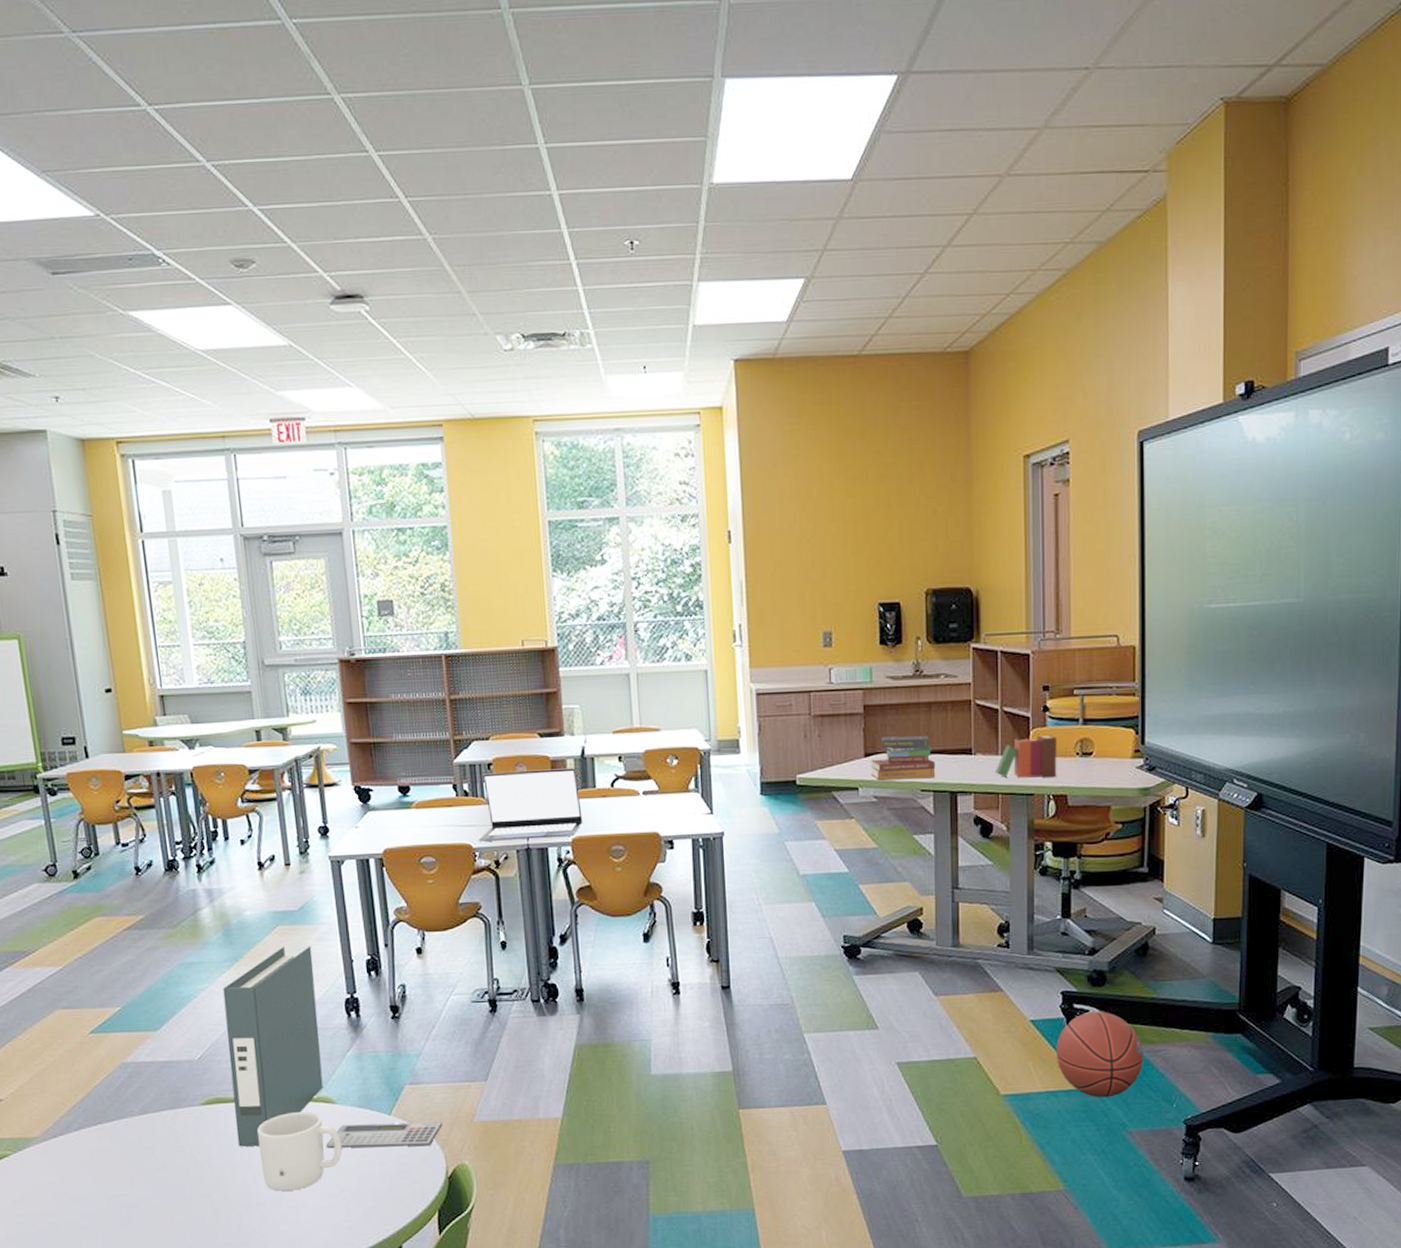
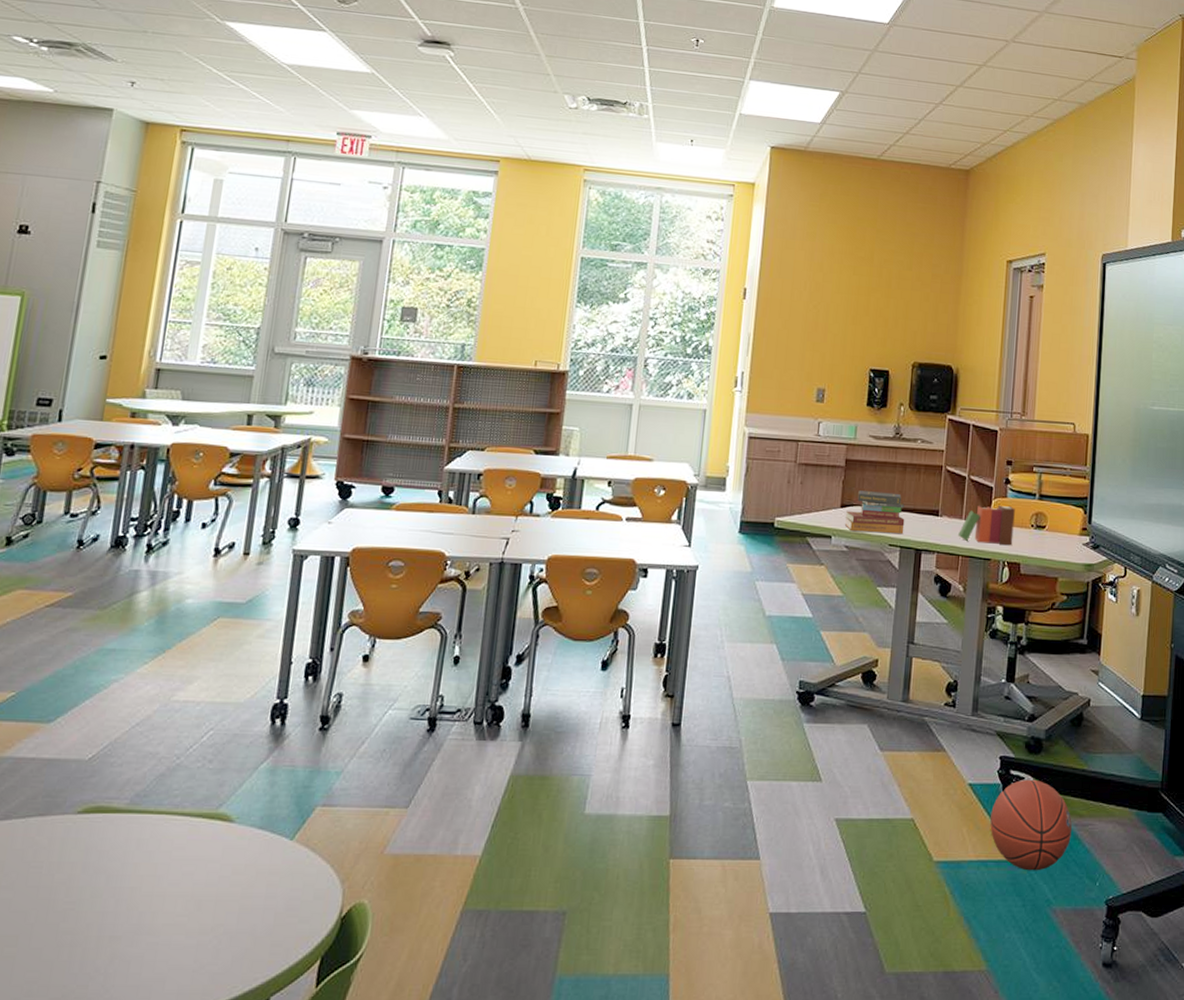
binder: present [222,946,324,1147] -> none [107,641,250,867]
mug: present [257,1111,342,1191] -> none [127,828,230,923]
calculator: present [326,1122,443,1149] -> none [210,847,349,878]
laptop: present [479,768,583,842] -> none [453,483,565,554]

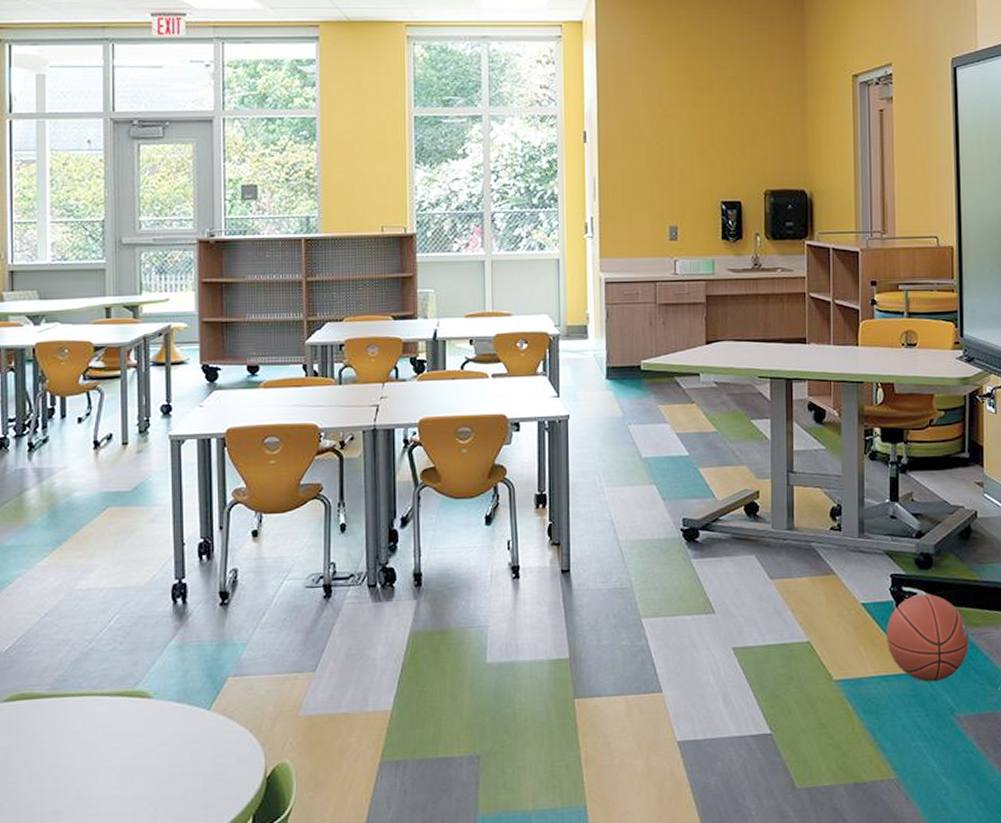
books: present [845,490,905,534] -> none [711,324,773,367]
books: present [958,505,1015,546] -> none [828,326,885,367]

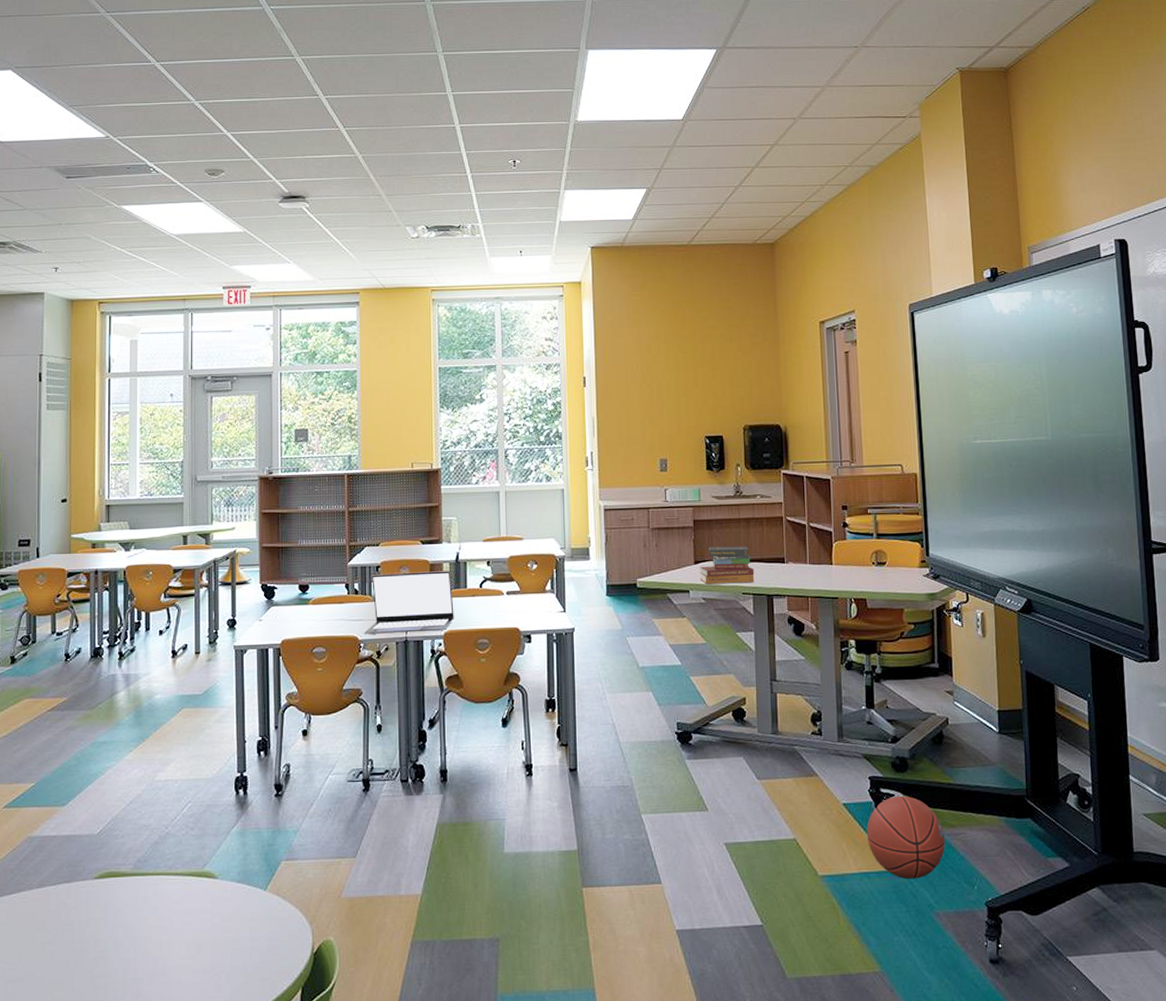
laptop: none [325,350,431,422] -> present [364,571,454,634]
books: none [711,324,773,367] -> present [699,546,755,584]

